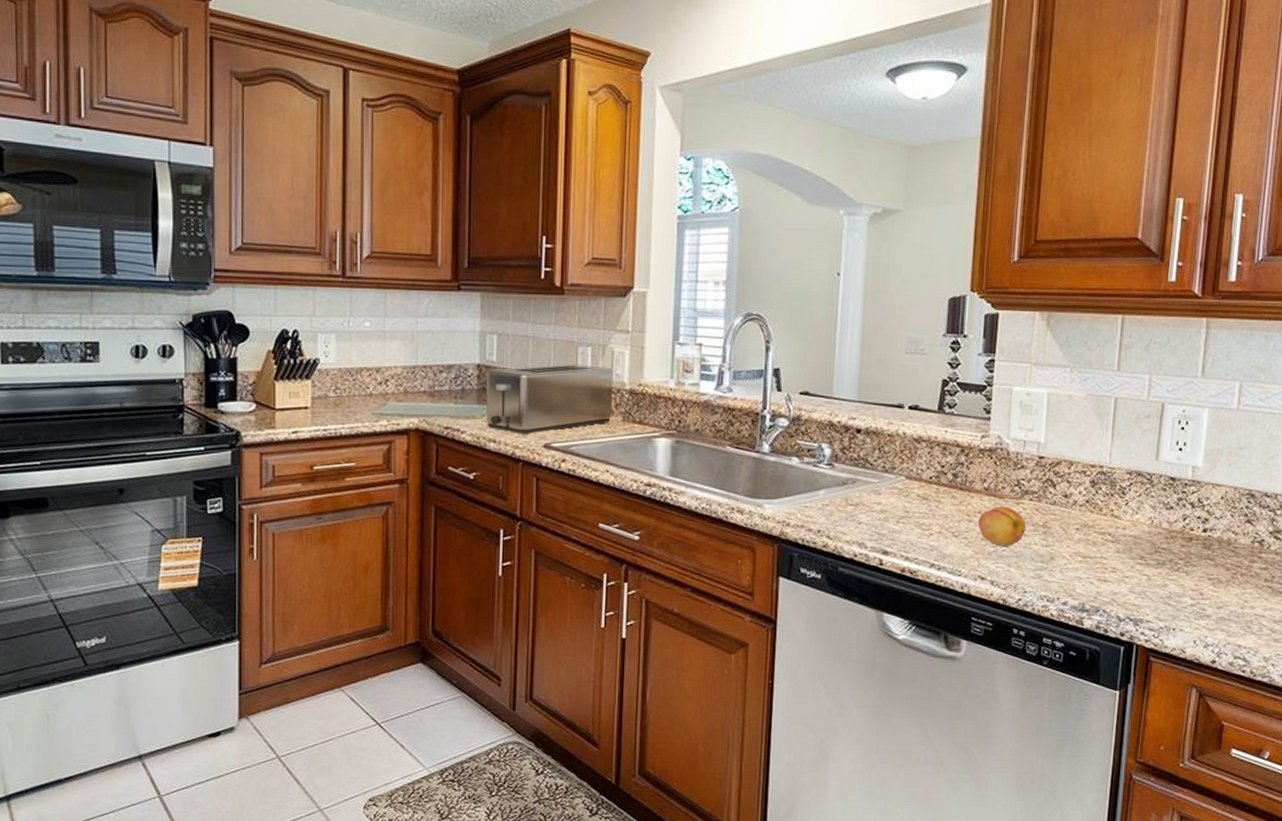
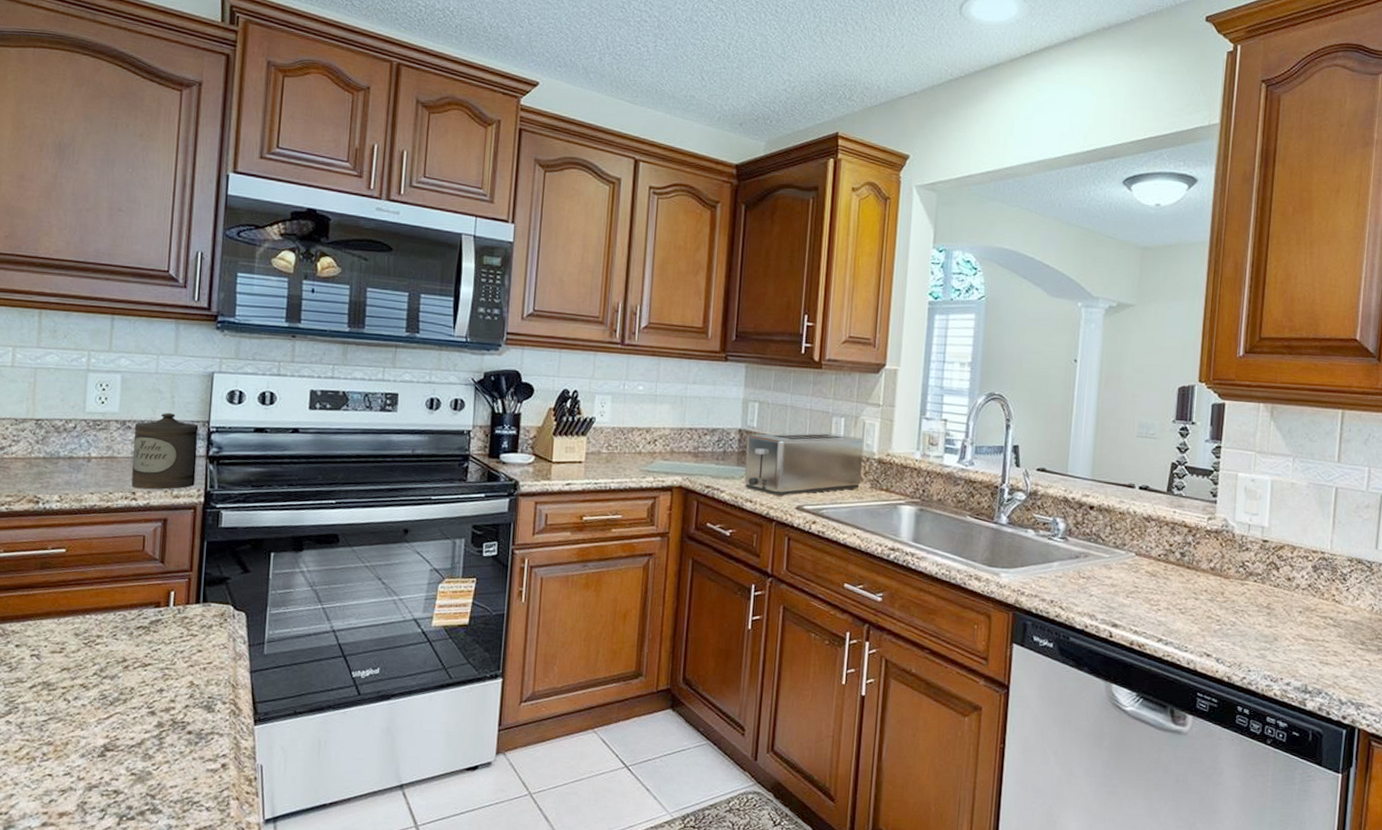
fruit: present [978,506,1026,546] -> none [1204,586,1251,625]

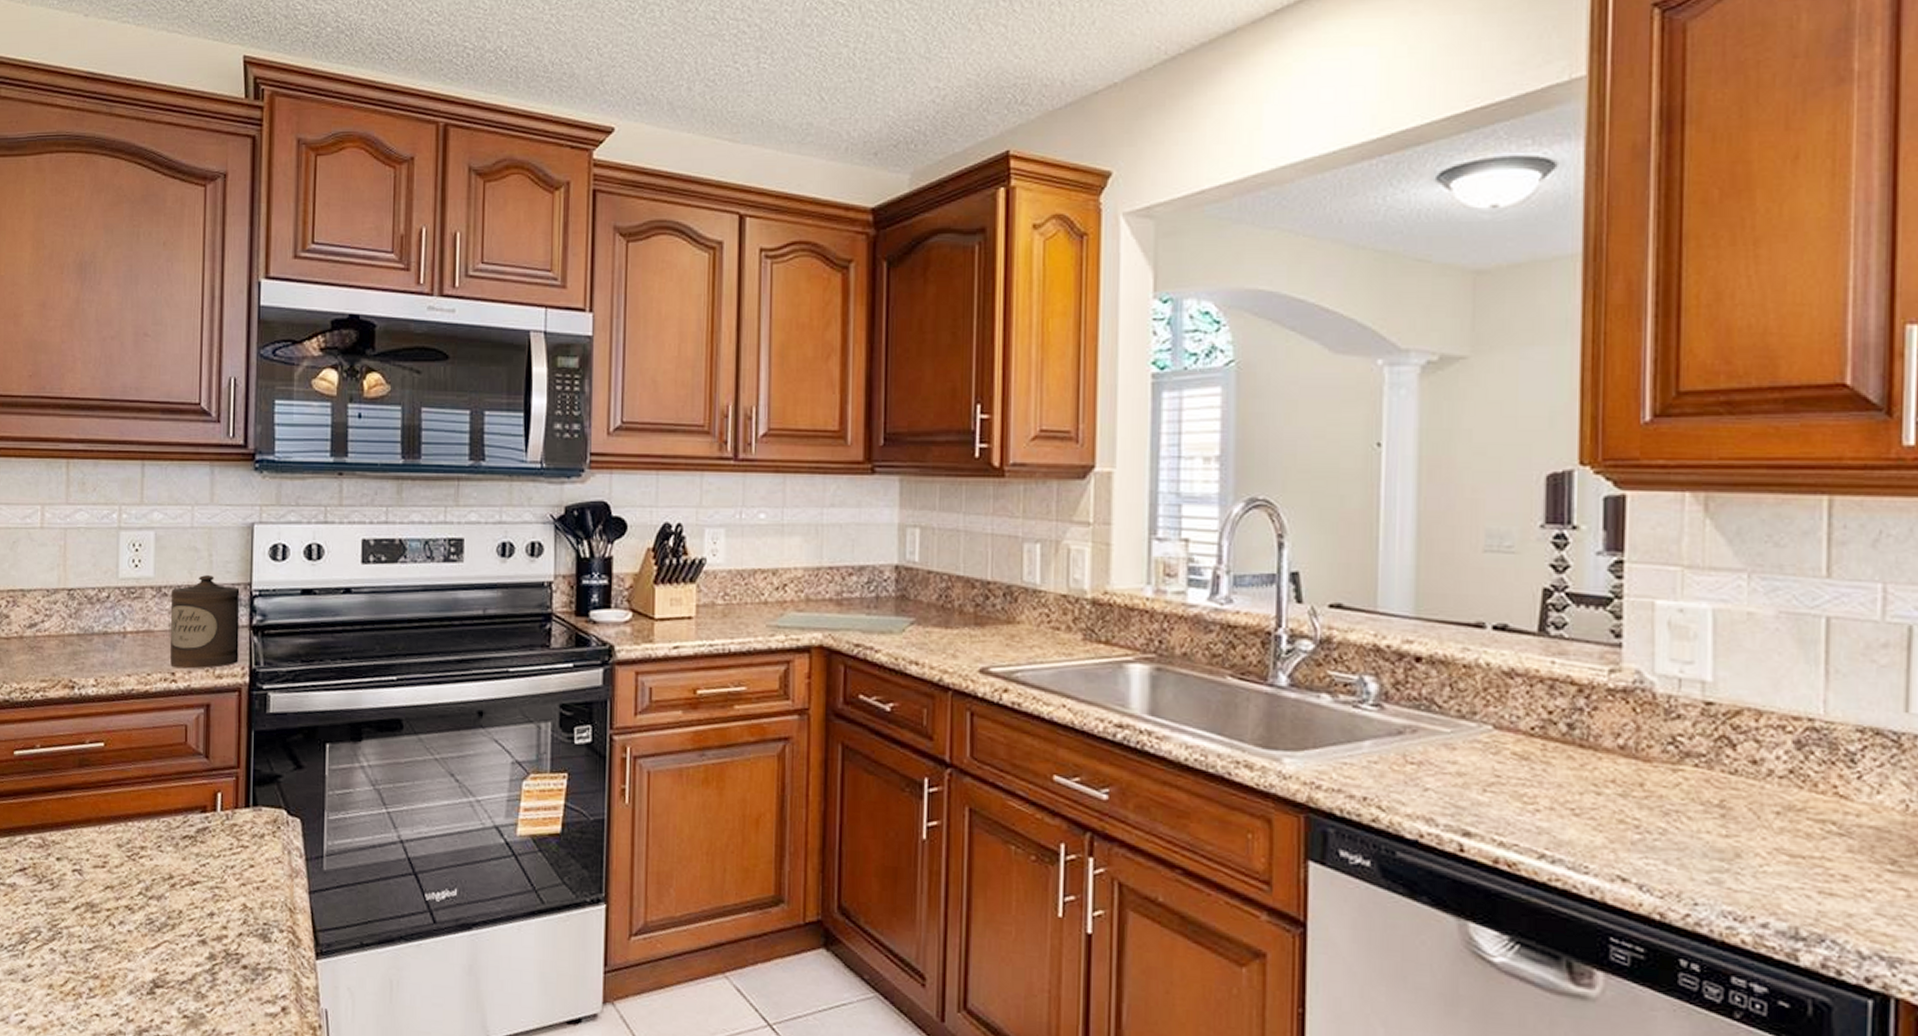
toaster: present [744,432,864,497] -> none [906,565,1070,656]

